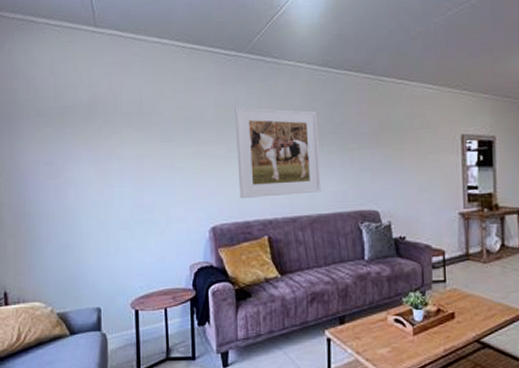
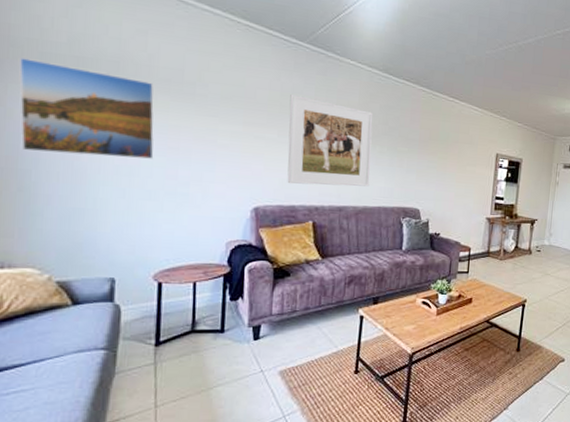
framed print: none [21,115,124,197] -> present [18,58,154,159]

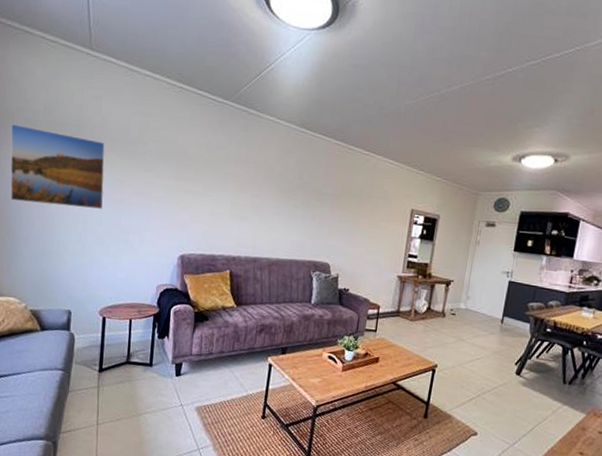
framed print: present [287,93,374,187] -> none [209,150,289,240]

